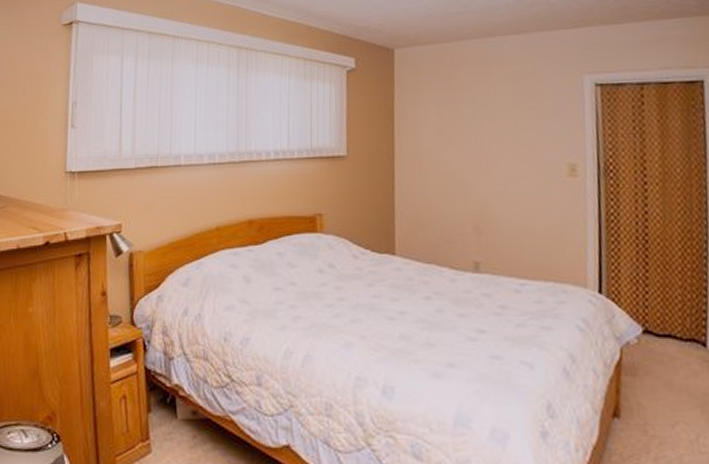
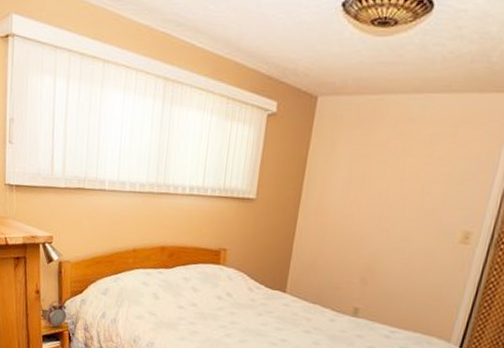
alarm clock: none [113,300,140,338] -> present [45,300,67,329]

